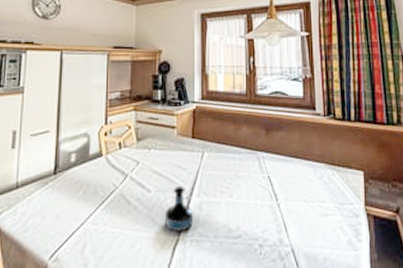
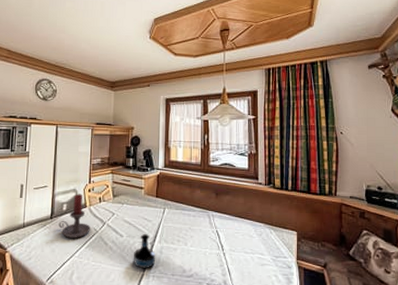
candle holder: none [65,139,108,199] -> present [58,194,90,238]

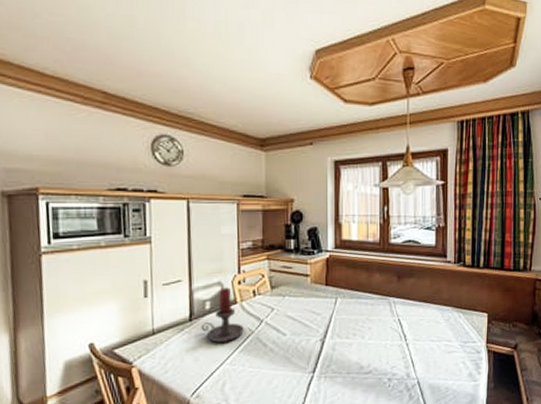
tequila bottle: present [134,233,156,269] -> none [301,329,328,370]

